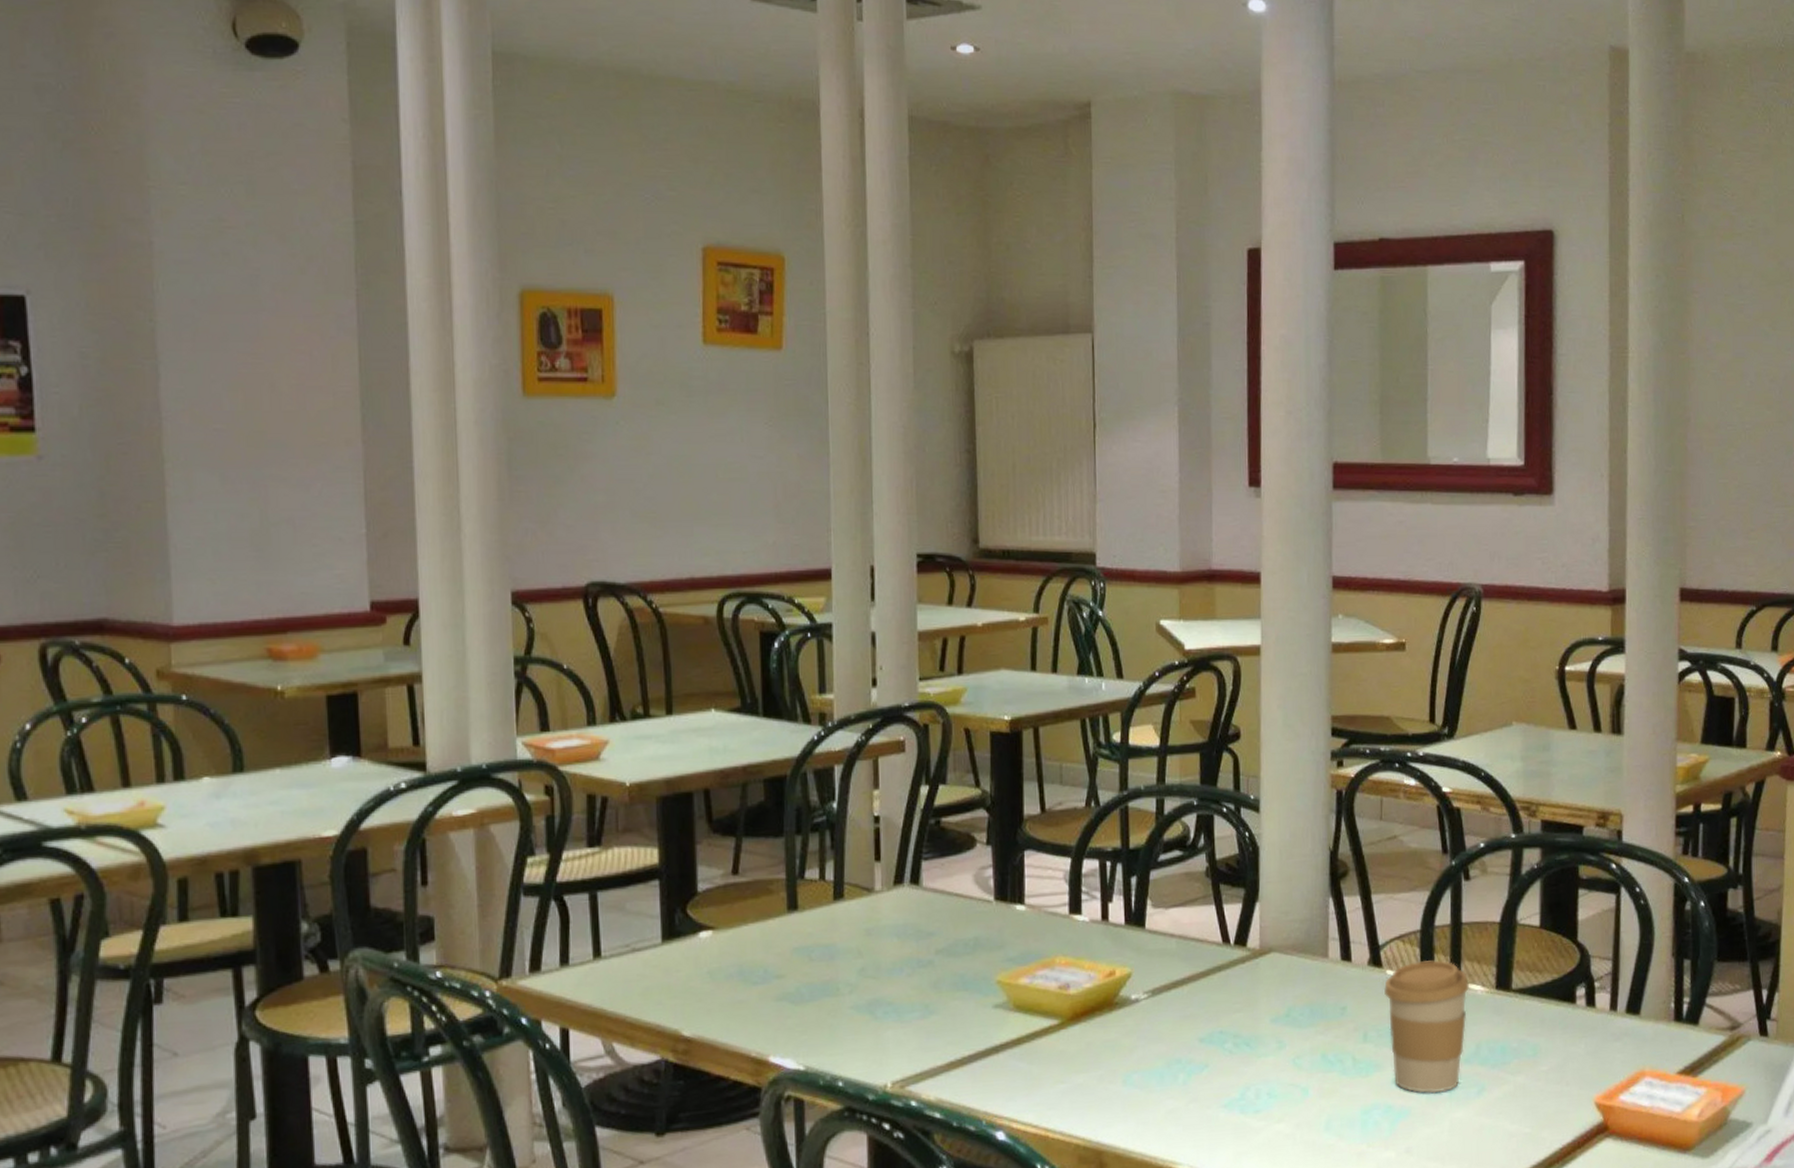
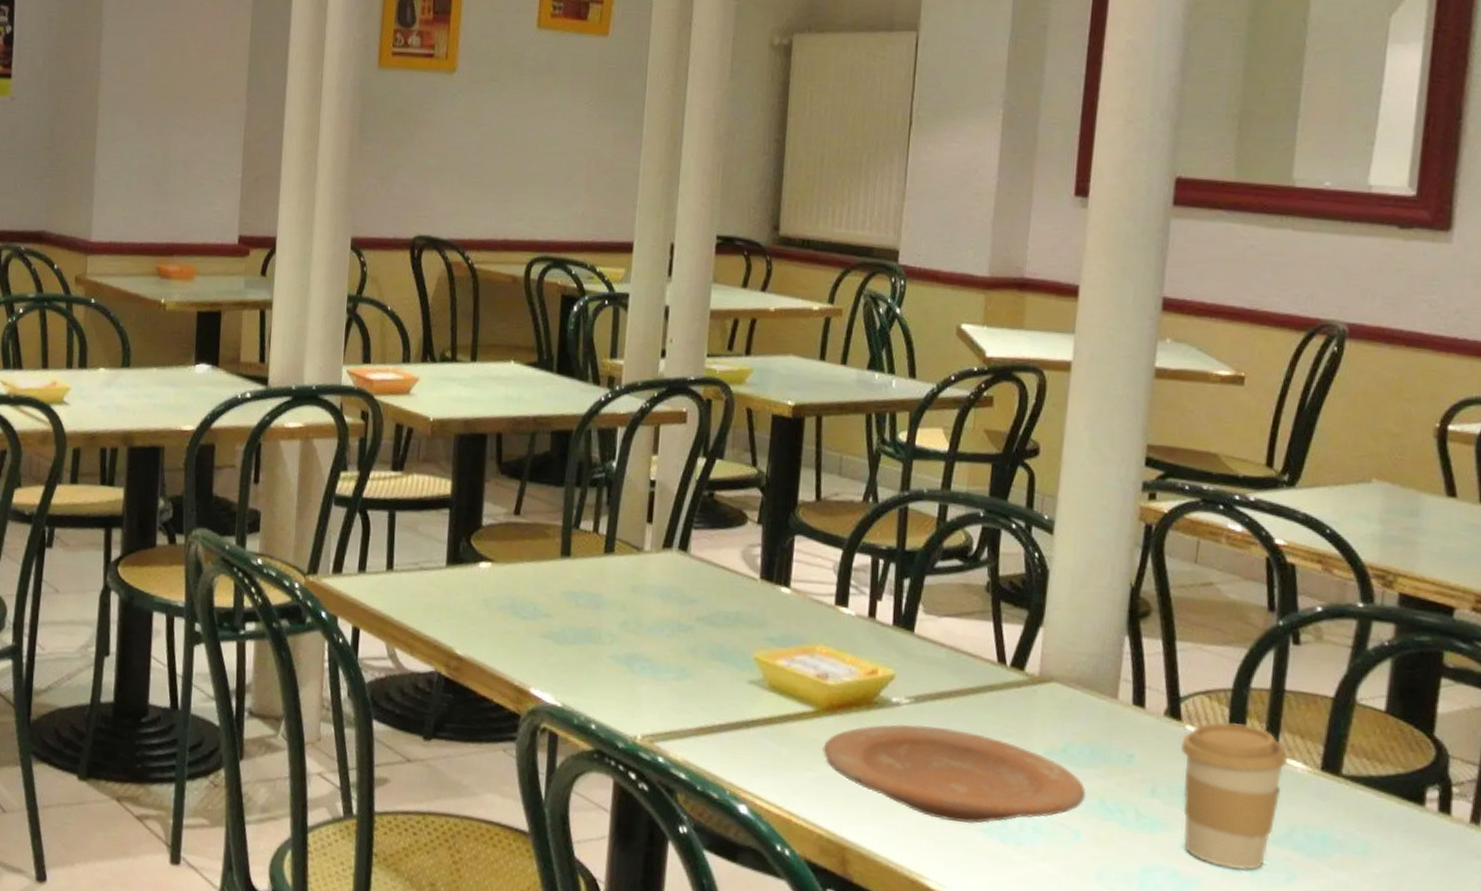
plate: none [1071,1014,1310,1104] -> present [822,723,1086,824]

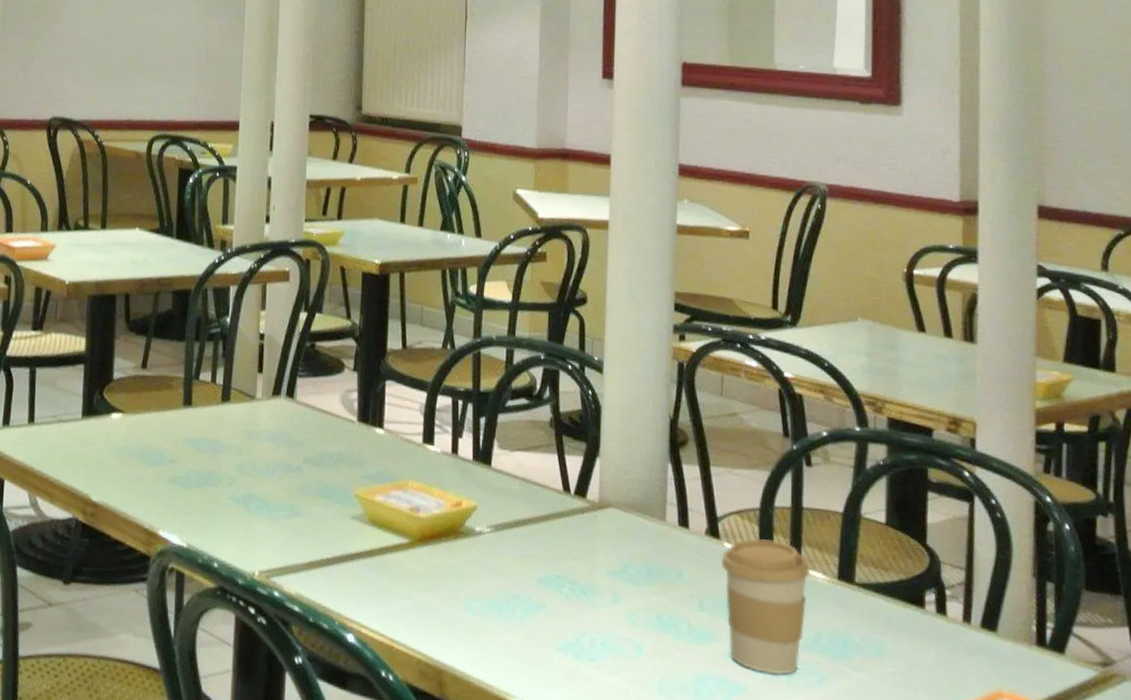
plate: present [822,723,1086,824] -> none [418,551,645,643]

